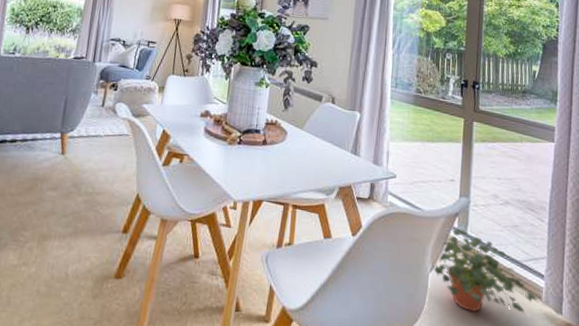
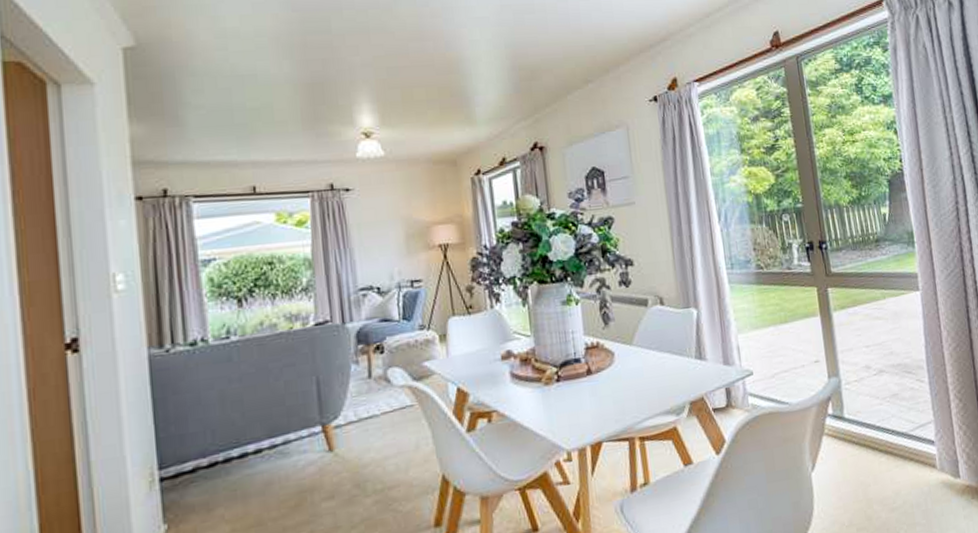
potted plant: present [432,229,537,313] -> none [813,414,932,503]

